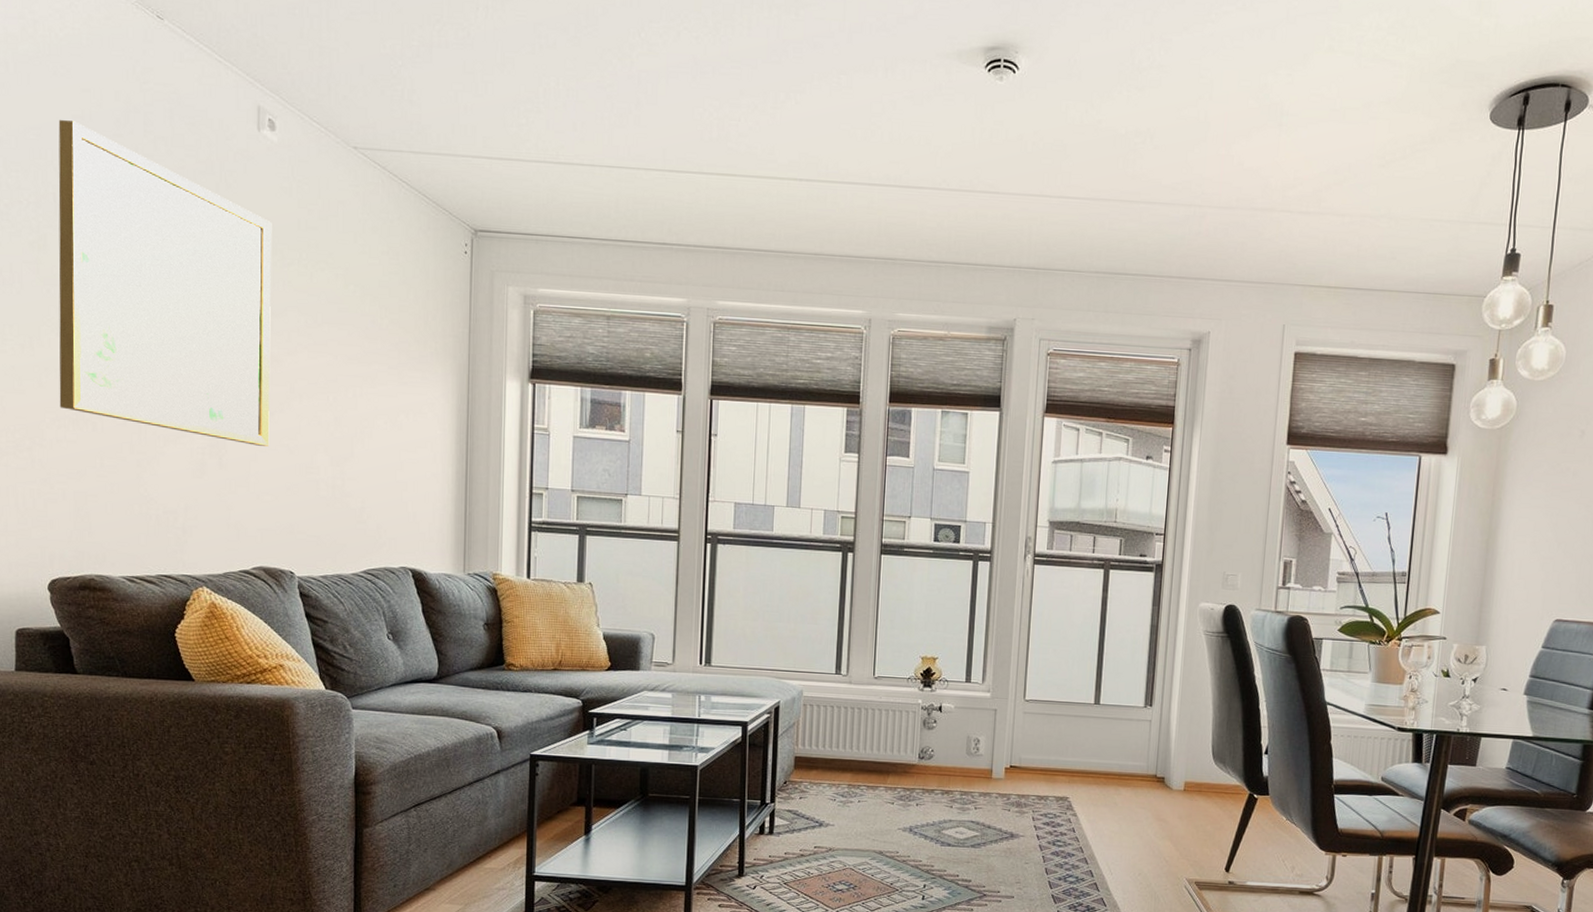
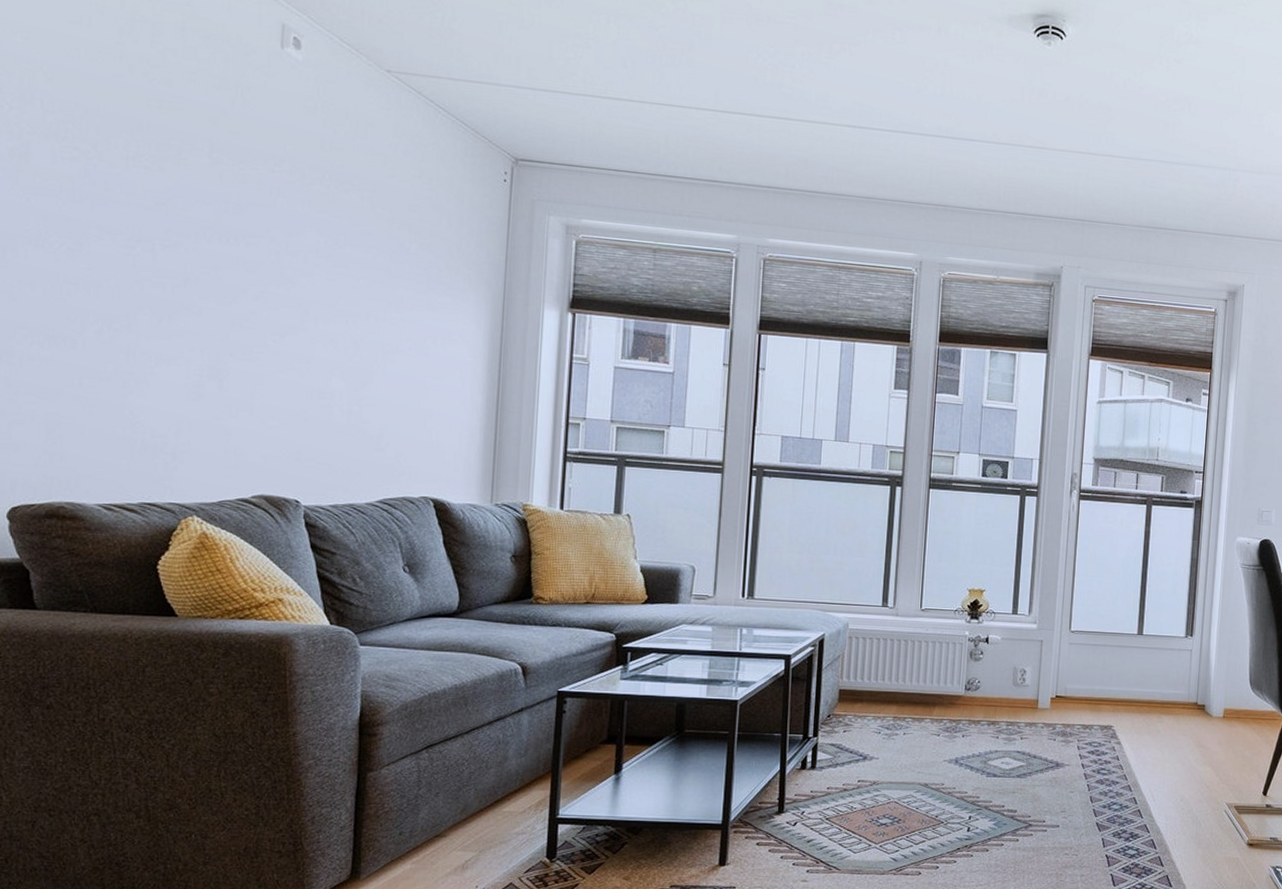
wall art: present [58,120,272,446] -> none [33,24,293,370]

